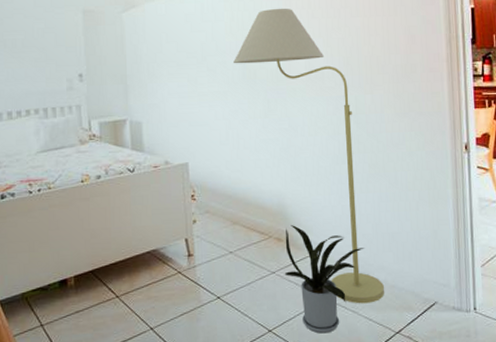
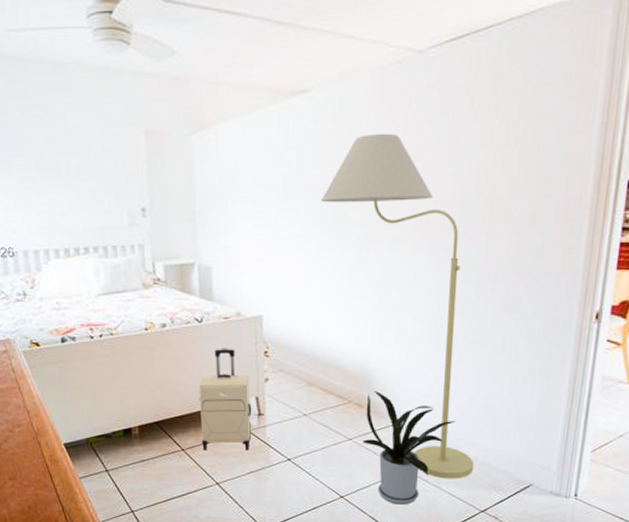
suitcase: none [132,194,183,296] -> present [199,348,252,451]

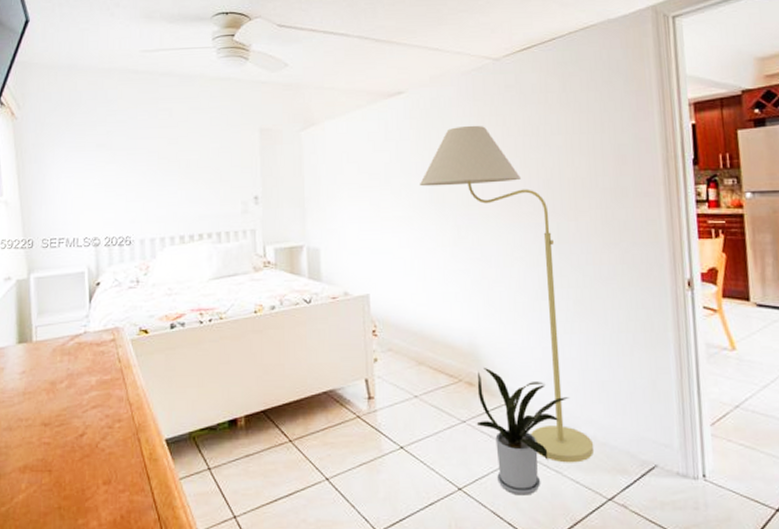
suitcase: present [199,348,252,451] -> none [307,328,362,441]

